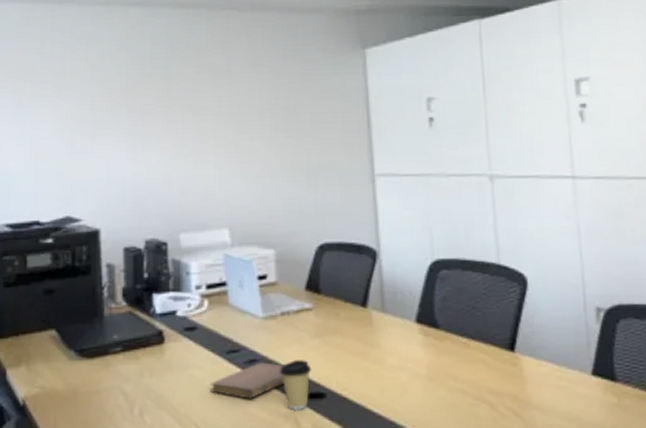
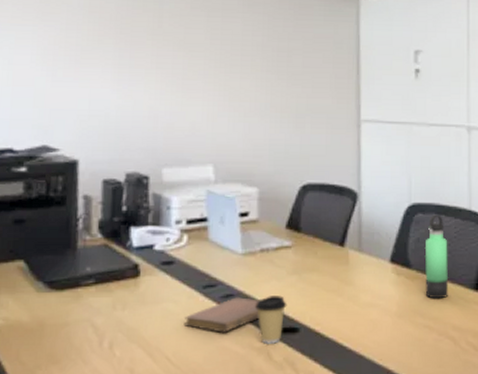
thermos bottle: none [452,270,482,361] -> present [424,214,449,299]

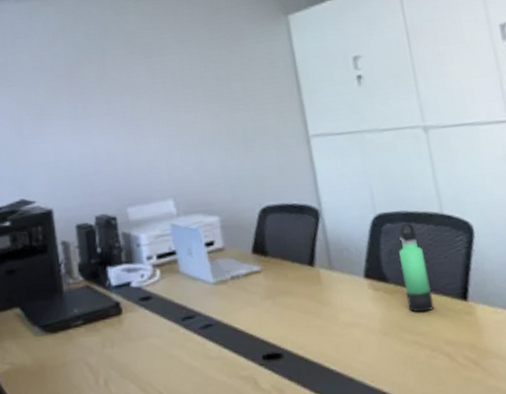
notebook: present [183,297,259,333] -> none [169,326,241,364]
coffee cup: present [255,296,287,344] -> none [235,322,266,372]

